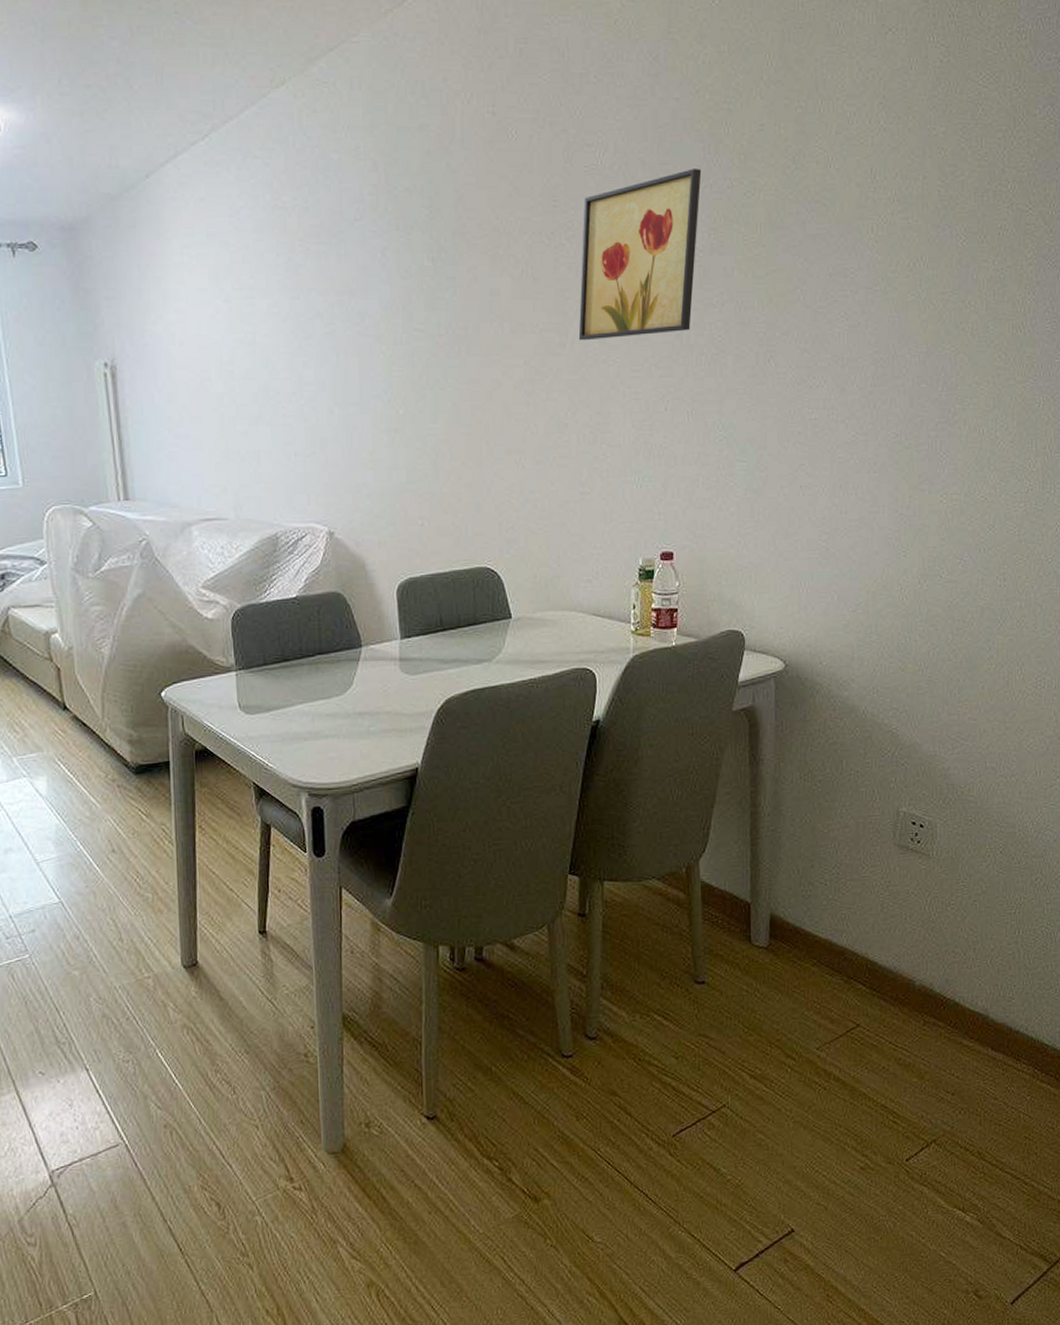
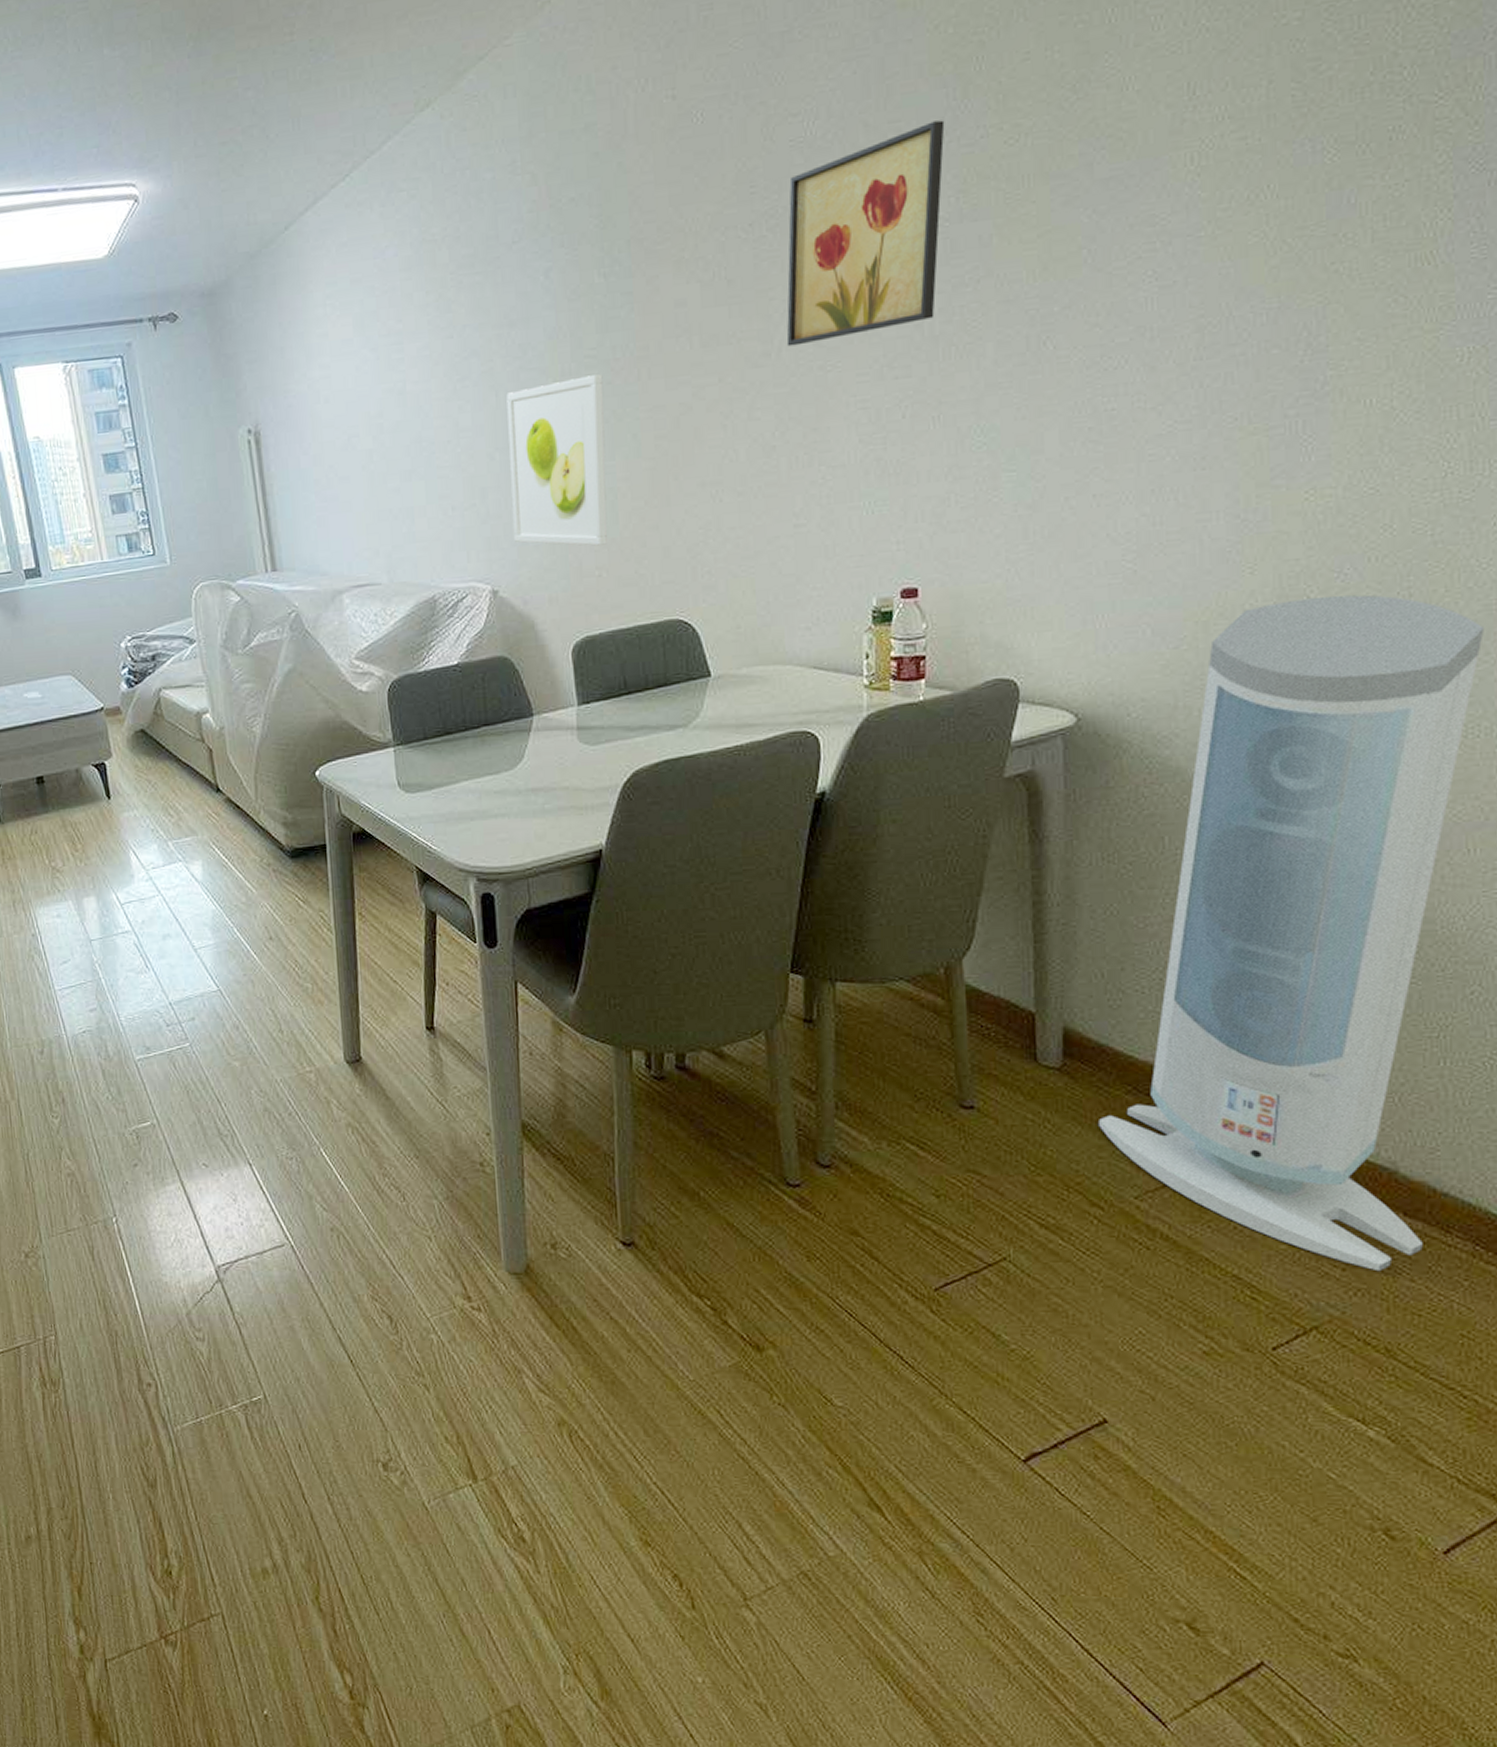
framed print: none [346,347,430,498] -> present [506,374,608,546]
air purifier: none [793,576,1049,1094] -> present [1099,595,1485,1272]

